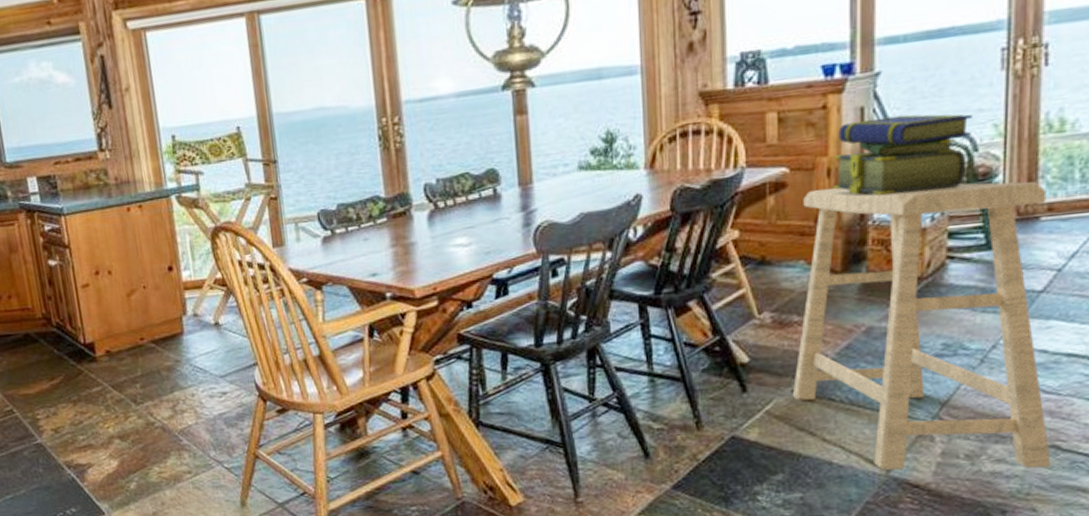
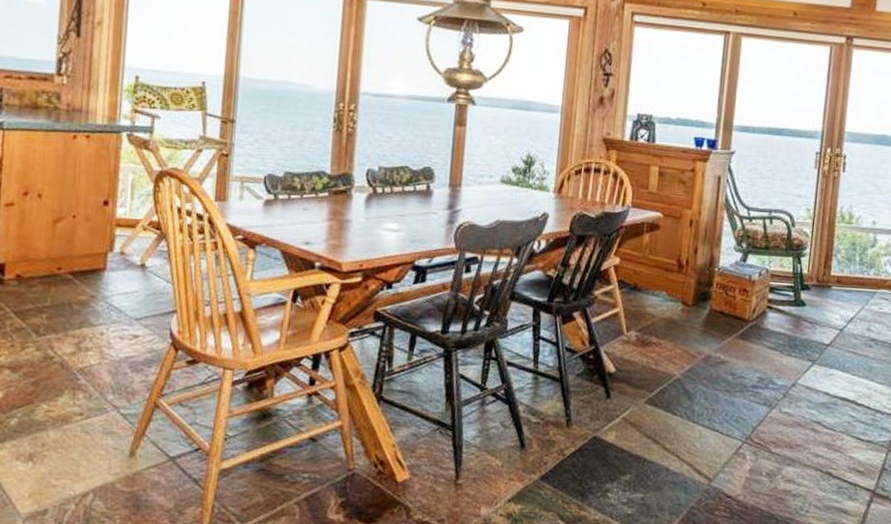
stool: present [792,181,1051,471] -> none [644,235,838,491]
stack of books: present [833,114,974,195] -> none [693,186,794,253]

